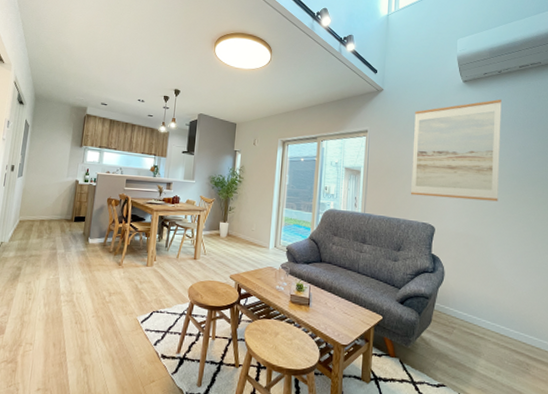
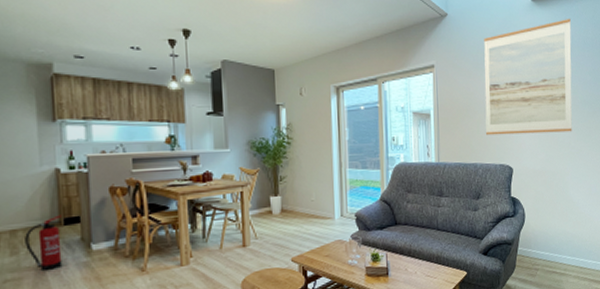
fire extinguisher: none [47,213,74,254] -> present [25,214,63,272]

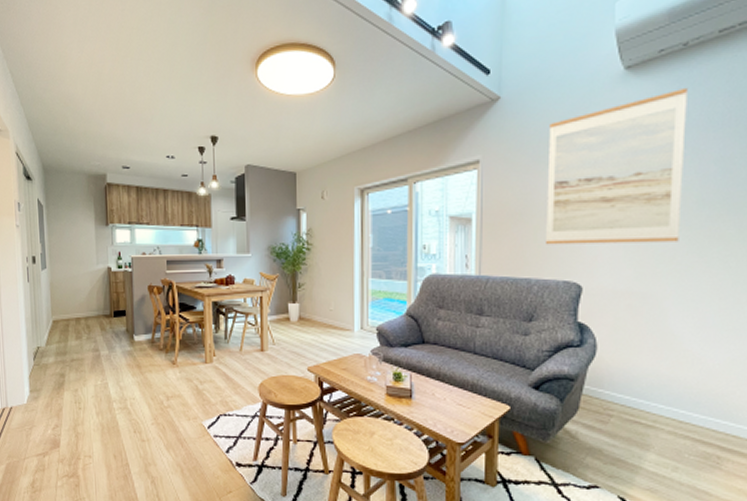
fire extinguisher: present [25,214,63,272] -> none [86,308,113,356]

